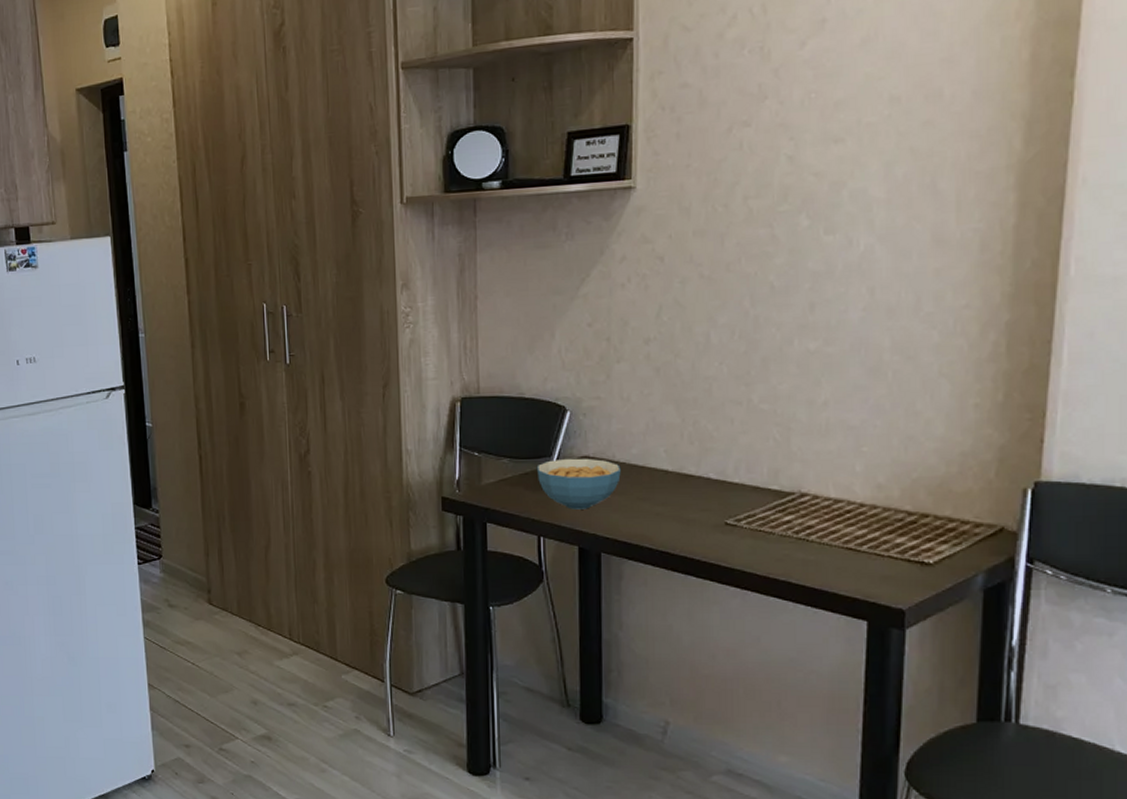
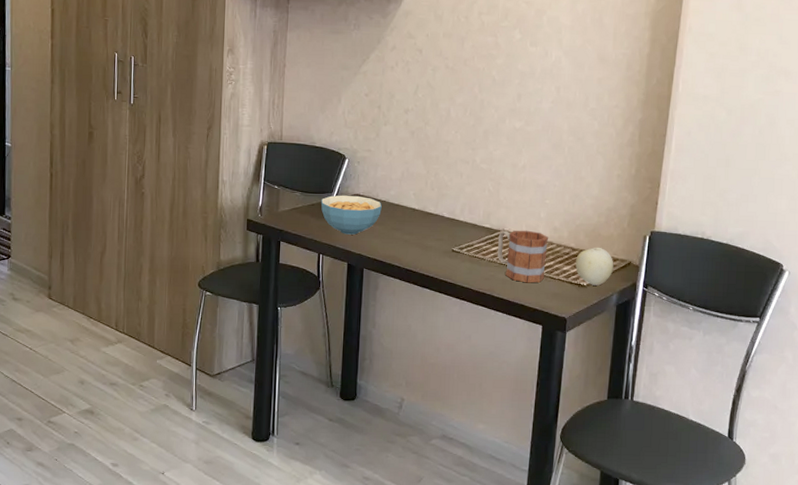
mug: none [791,490,871,563] -> present [497,230,549,283]
fruit: none [915,508,976,563] -> present [575,247,614,286]

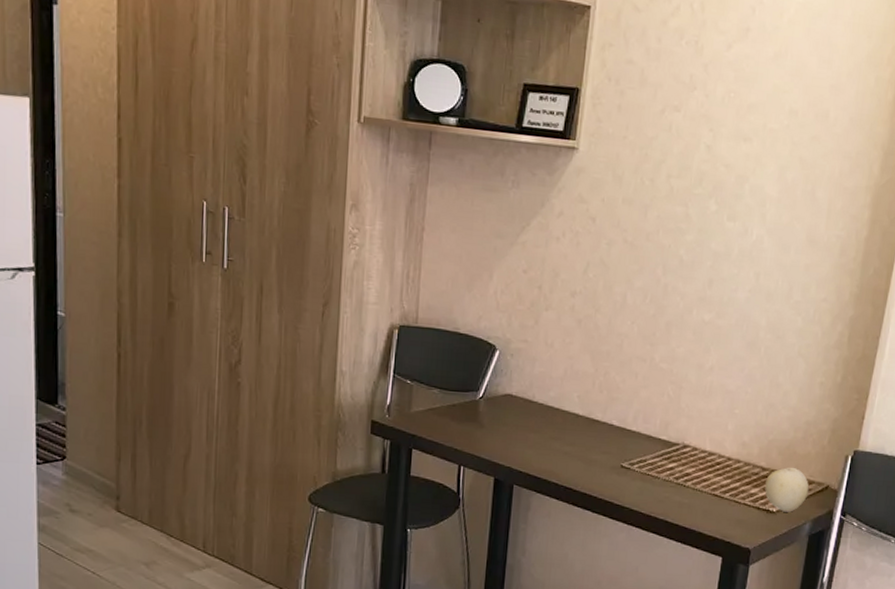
cereal bowl: present [320,195,382,235] -> none [463,394,539,444]
mug: present [497,230,549,283] -> none [674,444,736,508]

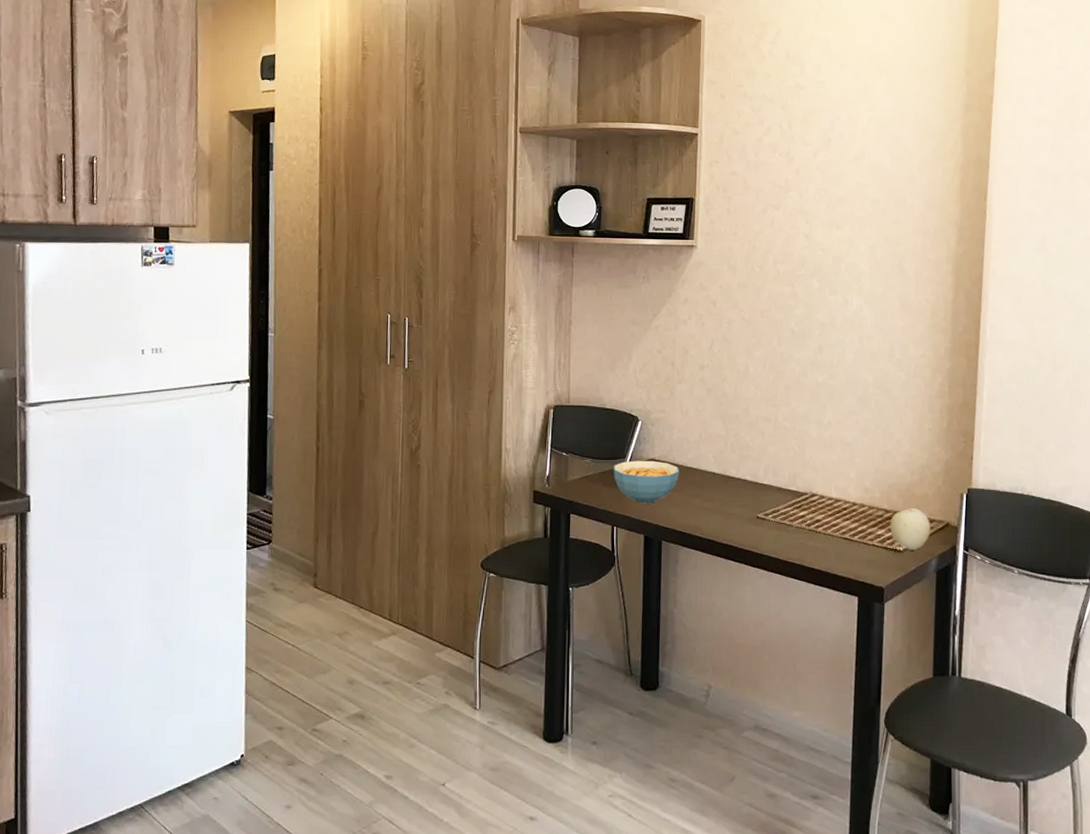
cereal bowl: none [463,394,539,444] -> present [613,460,679,504]

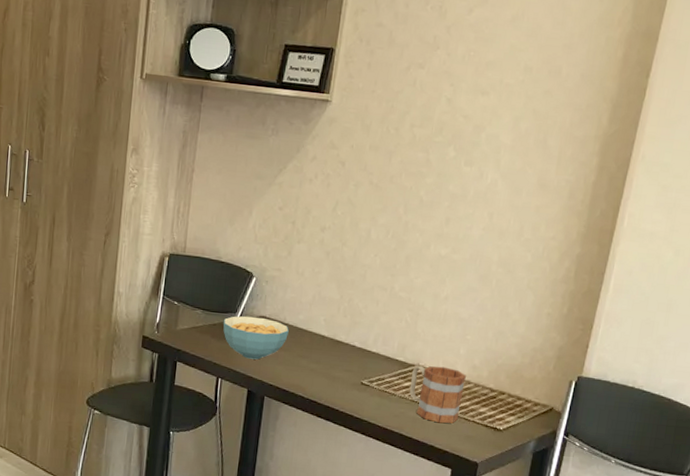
mug: none [805,492,860,550] -> present [409,365,467,424]
fruit: present [890,507,931,550] -> none [493,389,535,431]

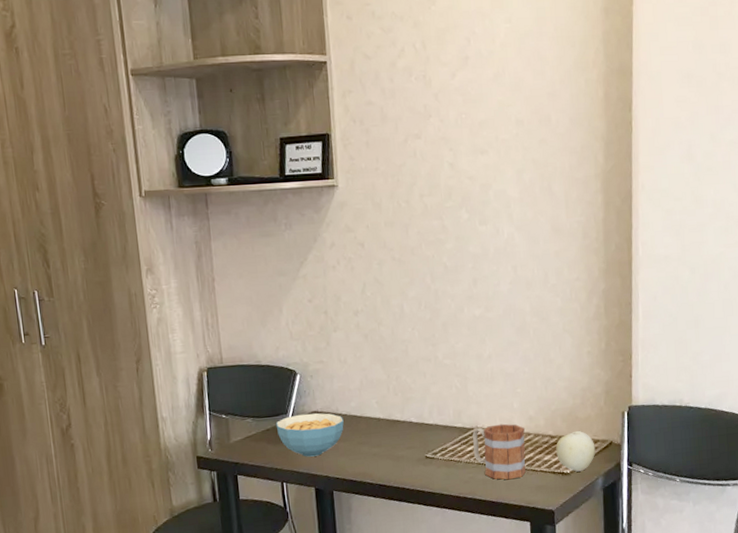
fruit: none [493,389,535,431] -> present [556,430,596,472]

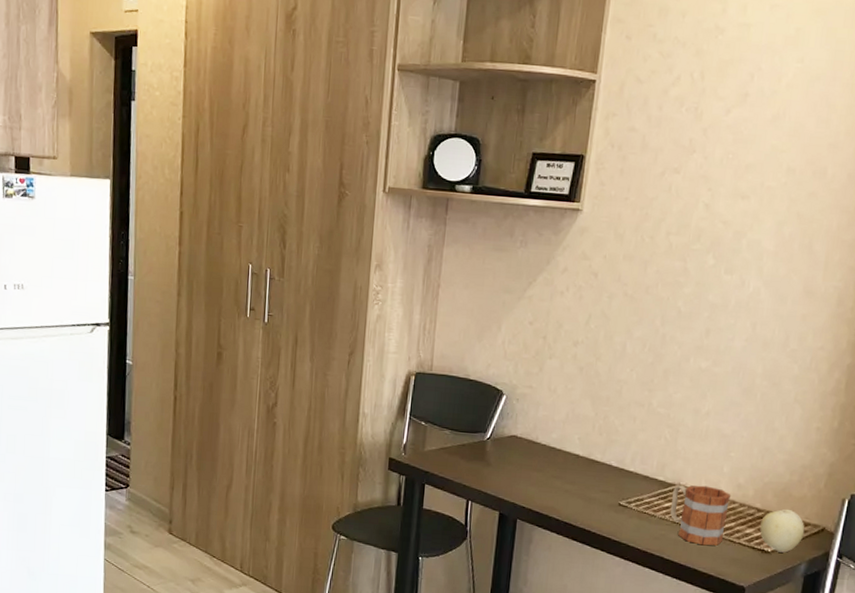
cereal bowl: present [275,413,344,457] -> none [472,435,542,481]

